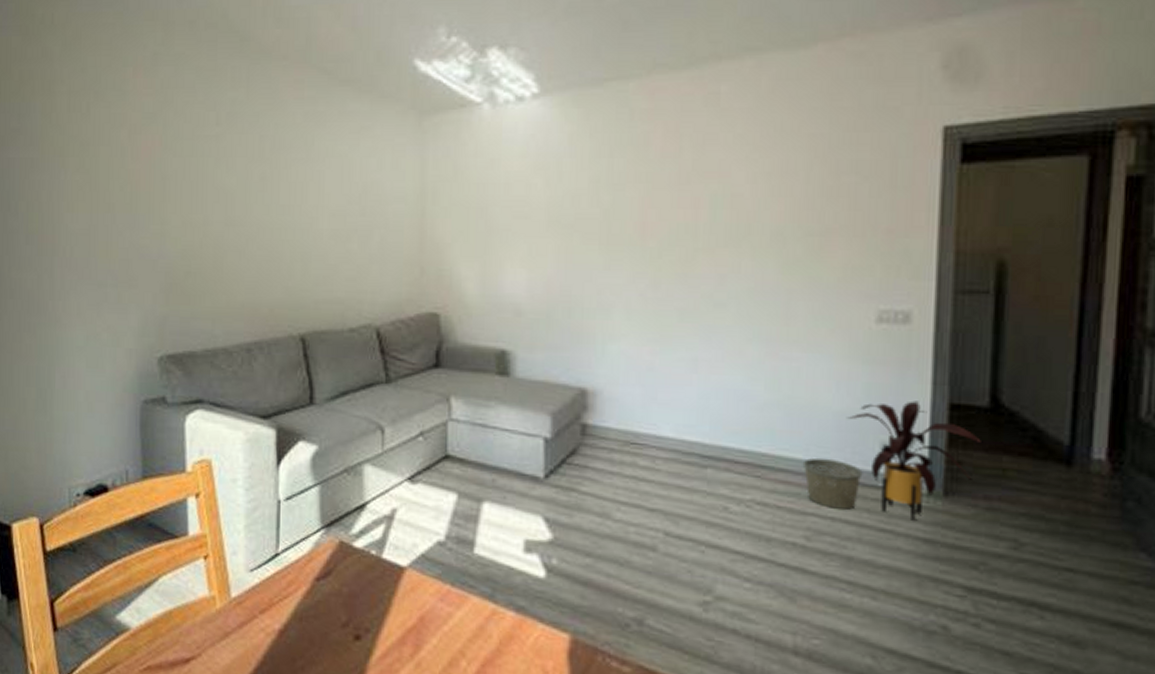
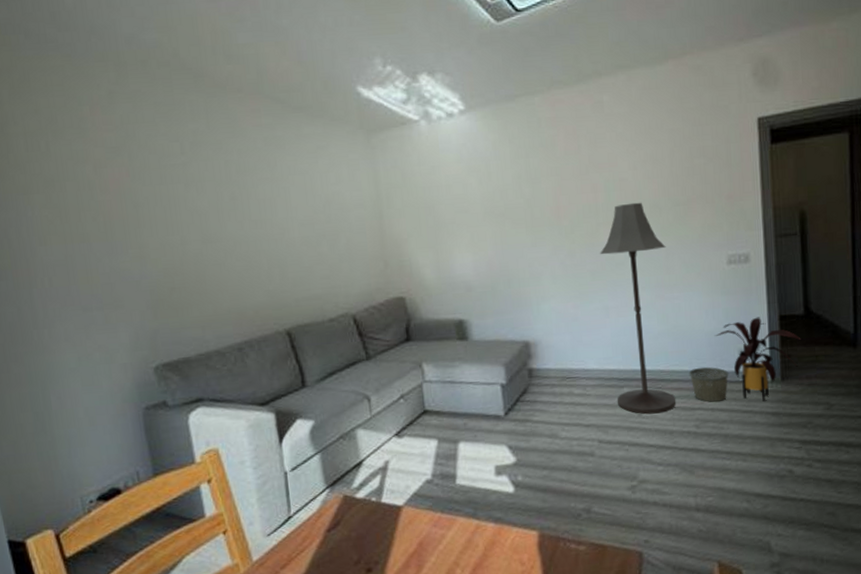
floor lamp: none [694,226,788,511] -> present [600,202,675,414]

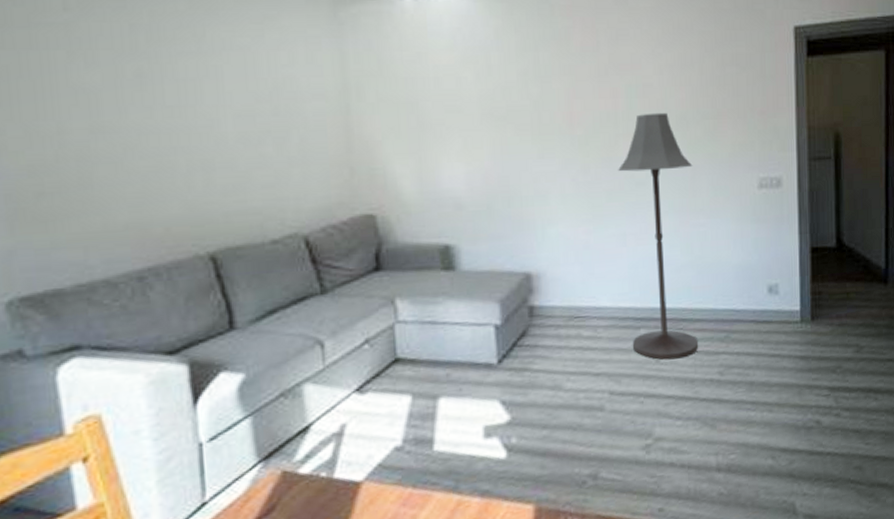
basket: present [688,366,729,403] -> none [713,304,757,346]
house plant: present [715,317,801,401] -> none [743,248,833,344]

